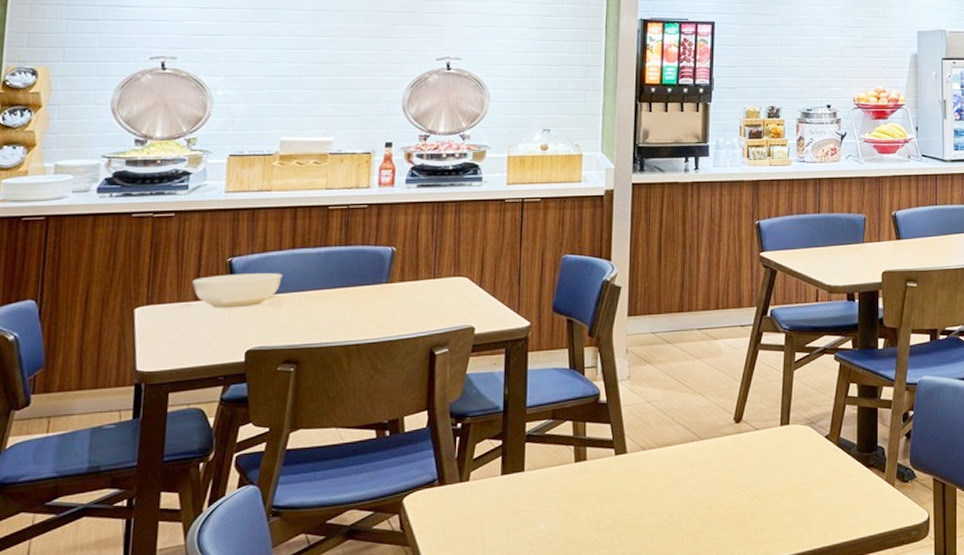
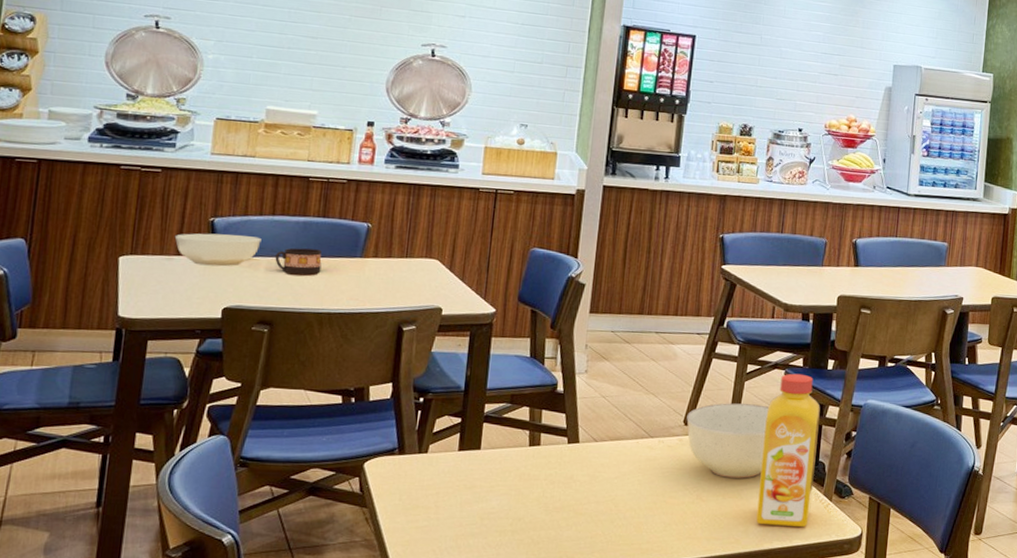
cup: none [298,279,346,310] -> present [275,248,322,277]
bowl: none [737,393,822,474] -> present [686,403,770,479]
juice bottle: none [818,356,874,520] -> present [756,373,821,527]

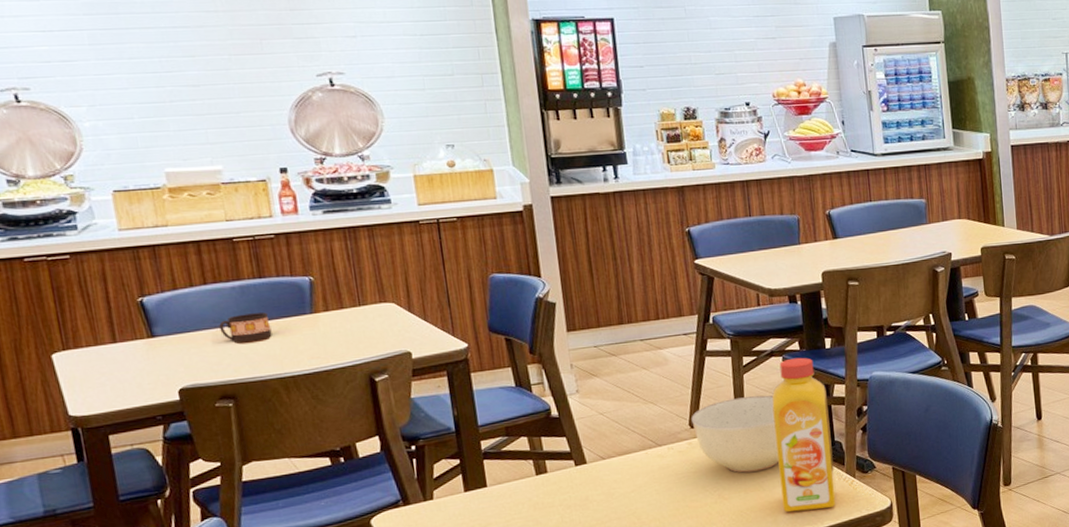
bowl: present [174,233,262,267] -> none [105,310,201,350]

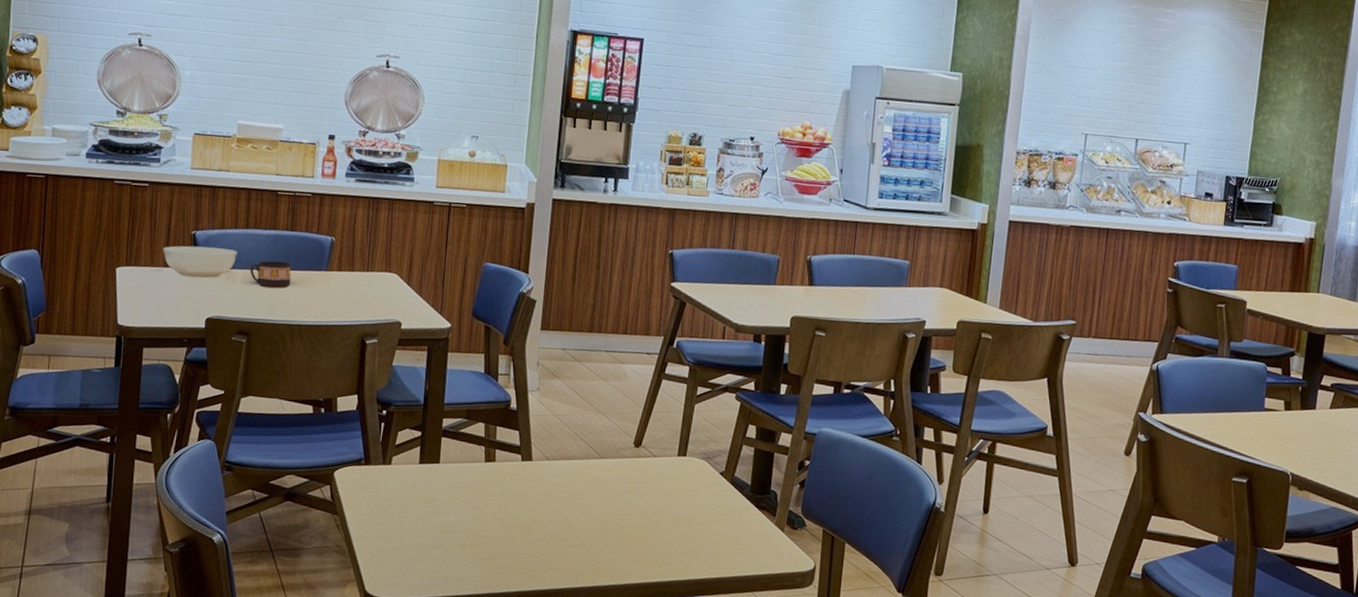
bowl: none [105,310,201,350] -> present [162,245,237,279]
bowl: present [691,395,779,473] -> none [636,425,720,504]
juice bottle: present [772,357,836,513] -> none [707,397,773,557]

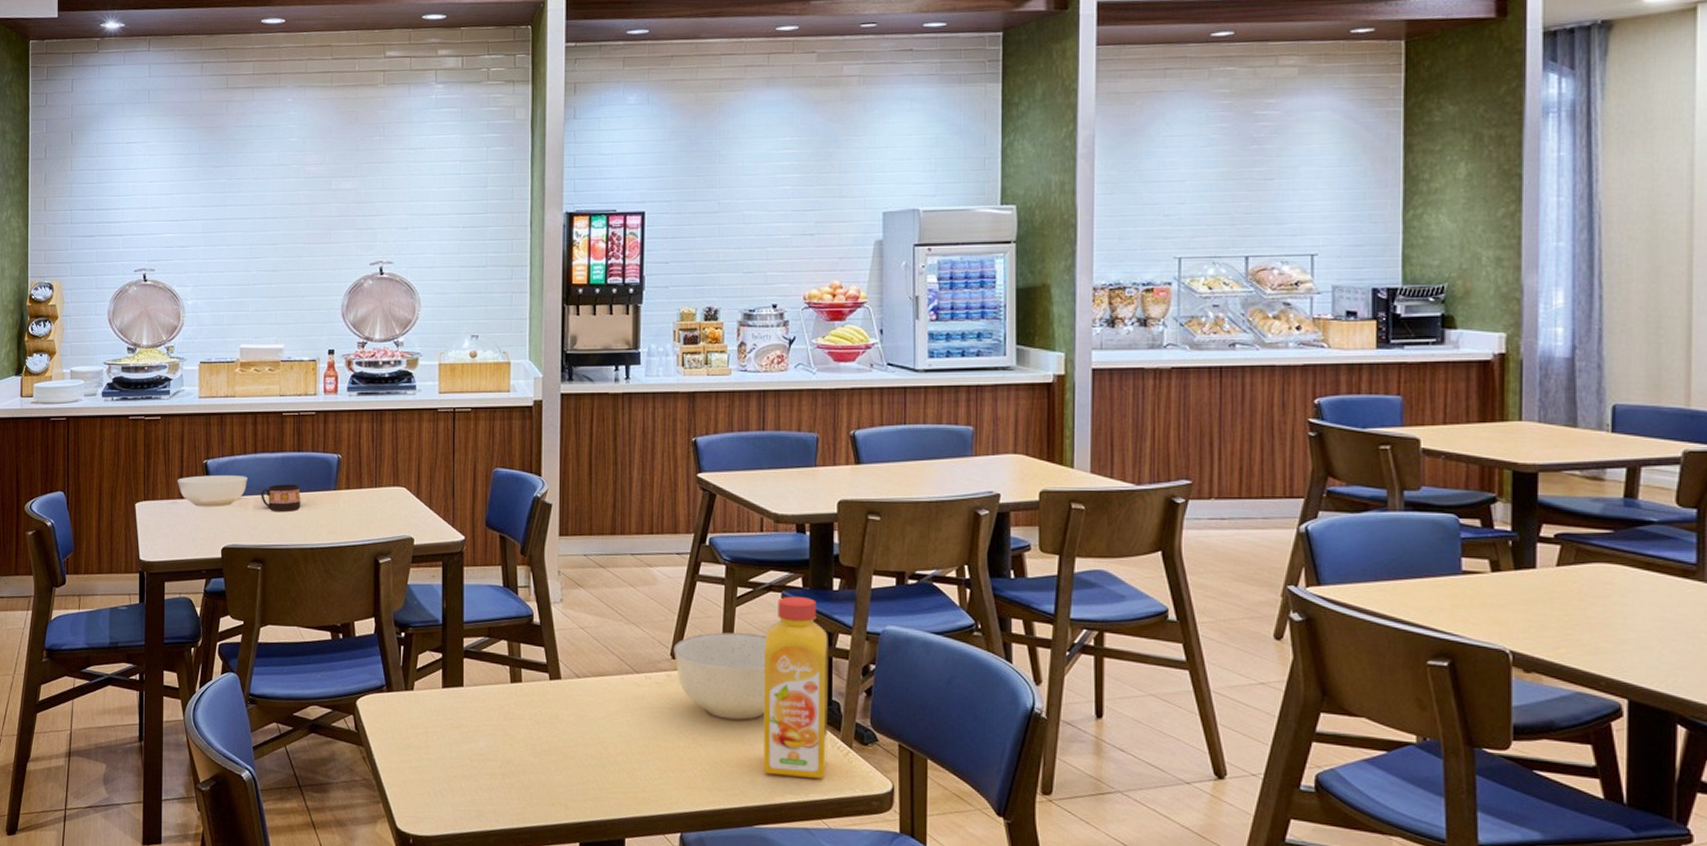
bowl: none [636,425,720,504] -> present [674,632,767,720]
juice bottle: none [707,397,773,557] -> present [763,596,828,778]

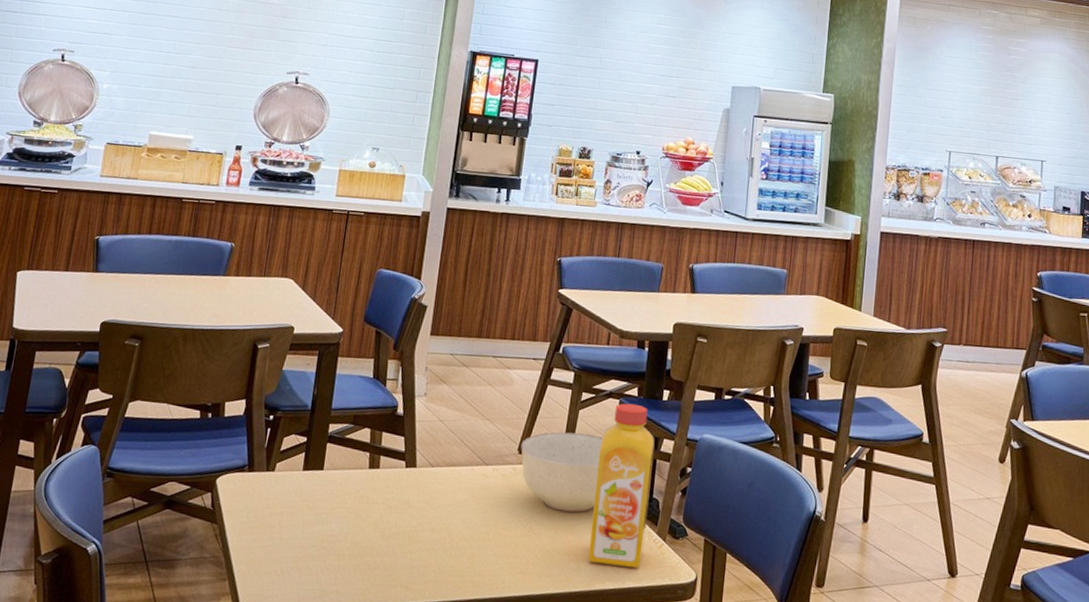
bowl: present [177,474,248,507] -> none [64,250,138,283]
cup: present [261,484,301,513] -> none [149,265,190,294]

